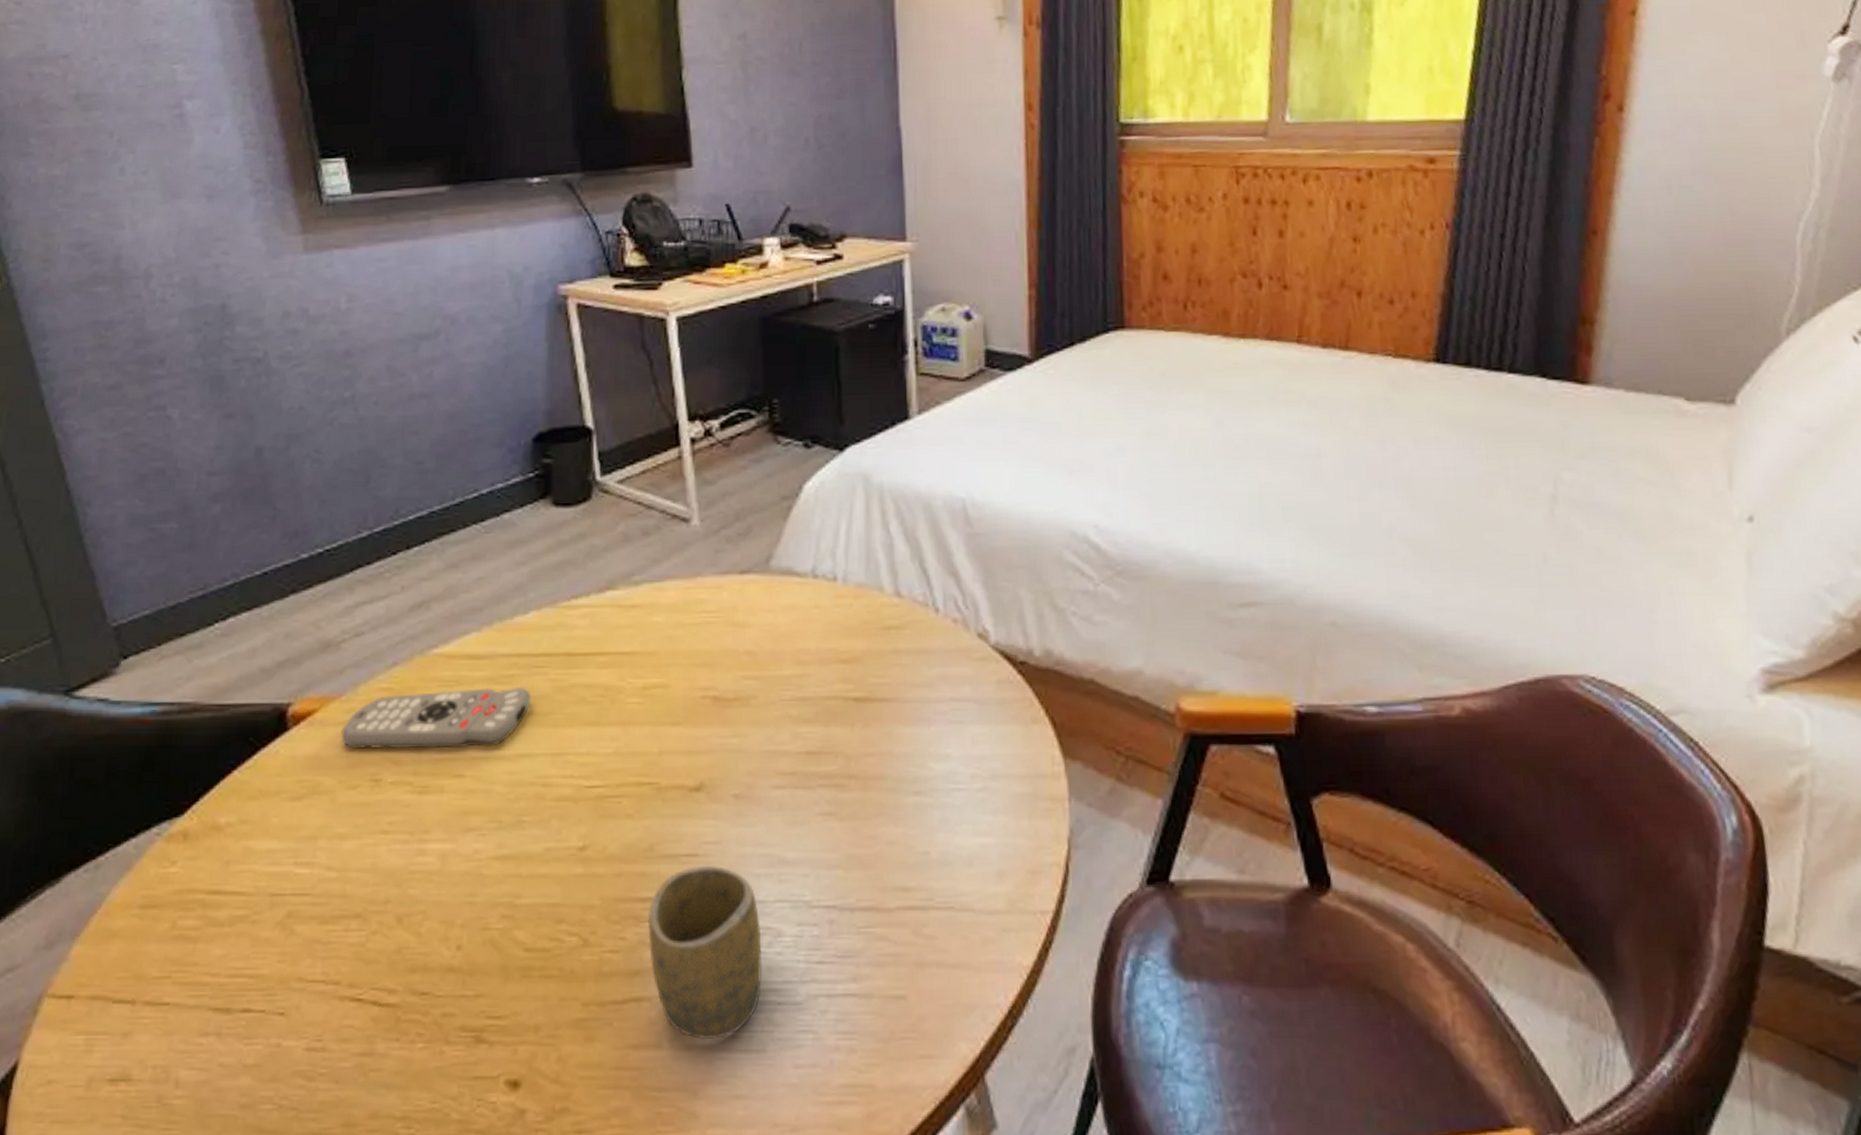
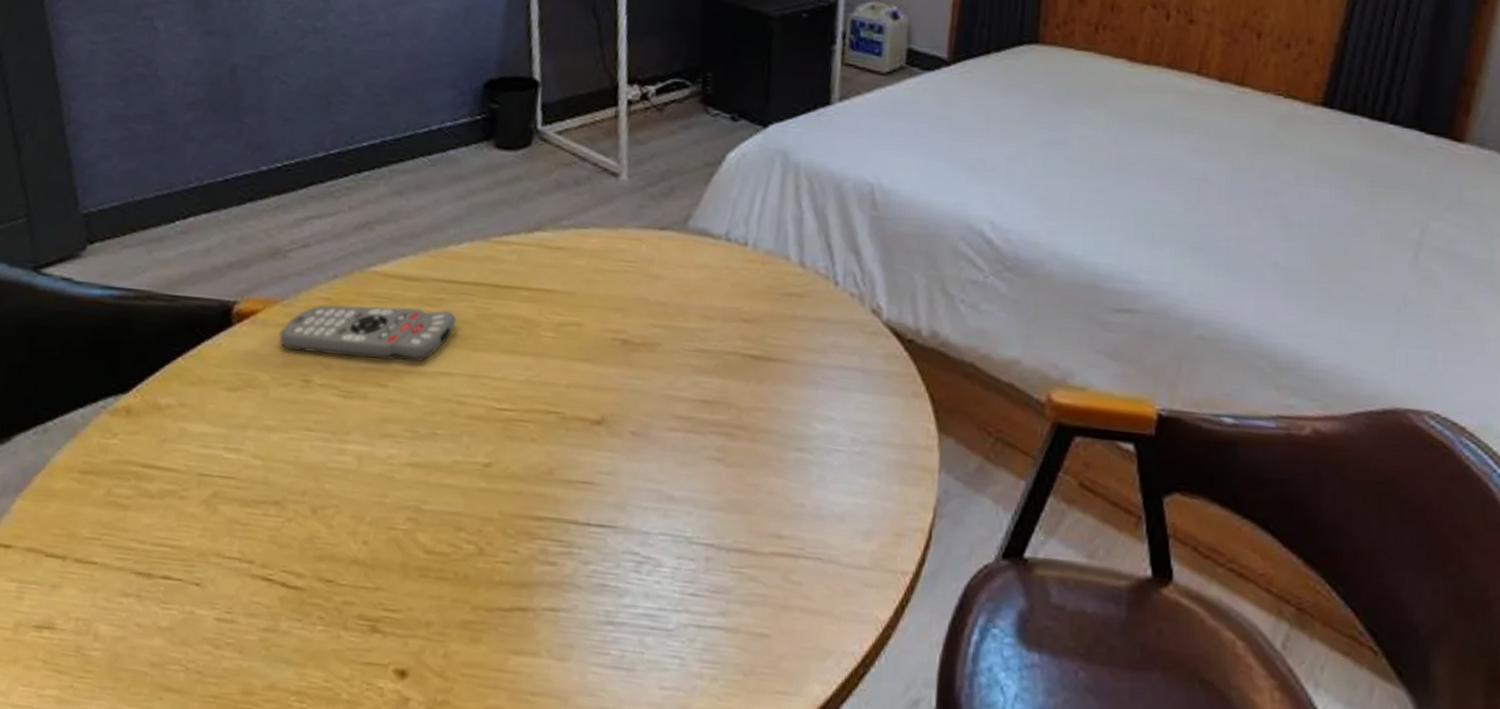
cup: present [647,865,762,1040] -> none [538,493,644,655]

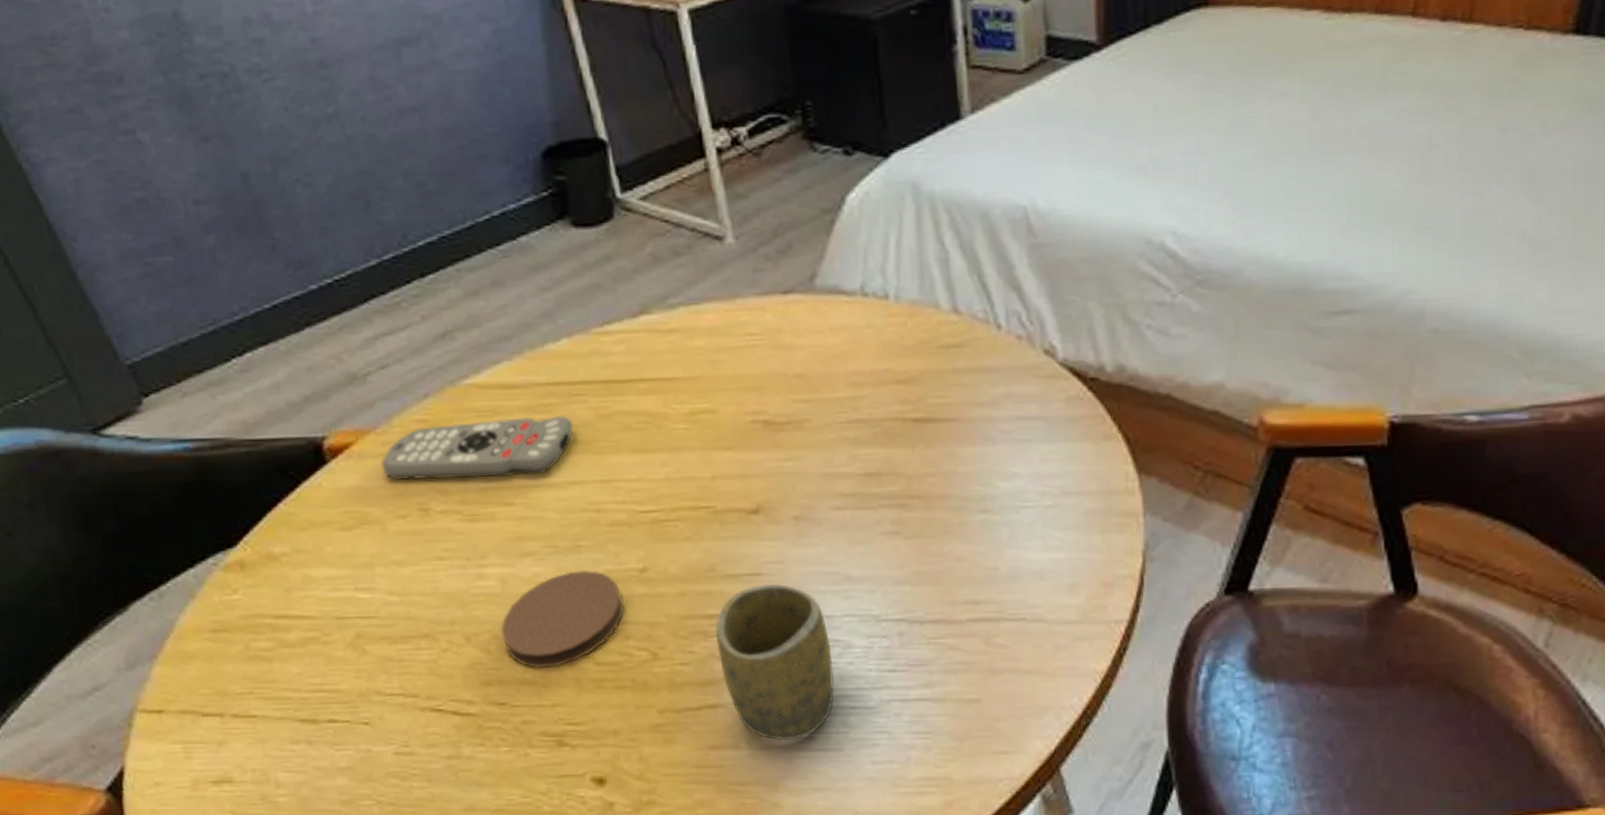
coaster: none [345,457,464,550] -> present [501,570,624,668]
cup: none [538,493,644,655] -> present [715,583,835,741]

